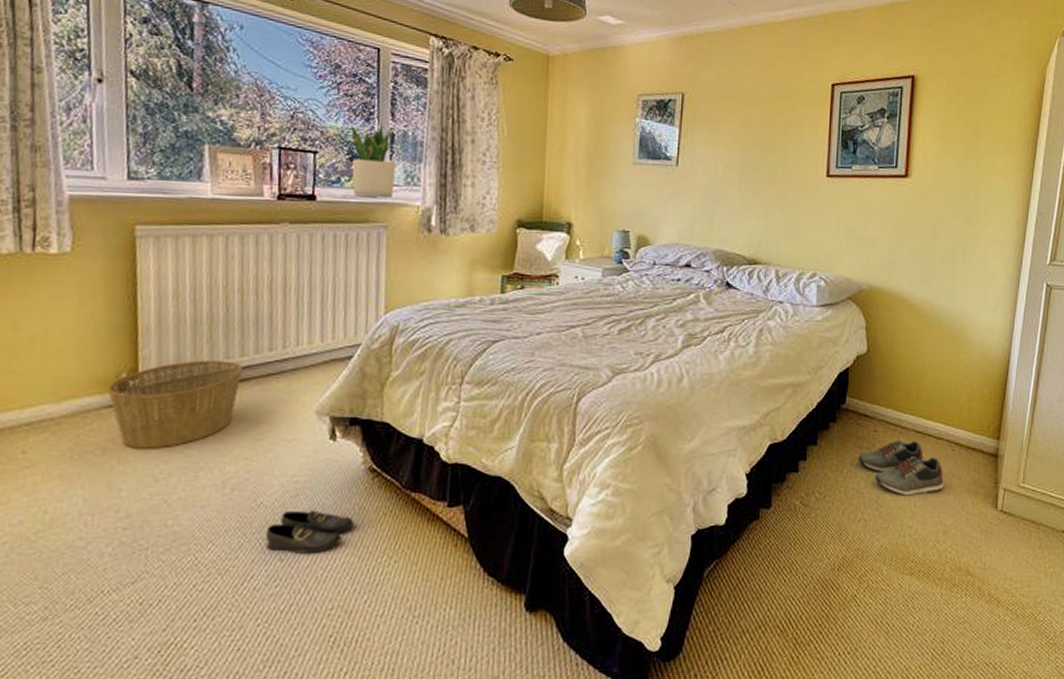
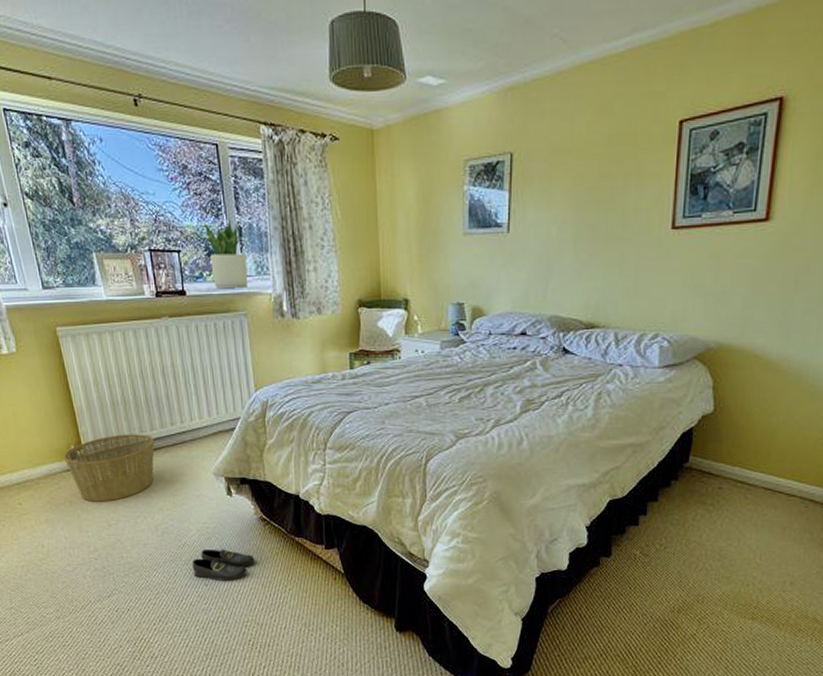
shoe: present [858,440,944,496] -> none [701,497,794,549]

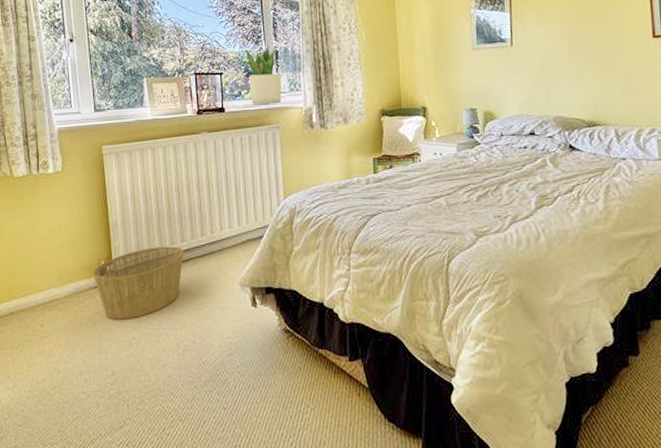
slipper: present [192,549,255,581] -> none [211,366,277,403]

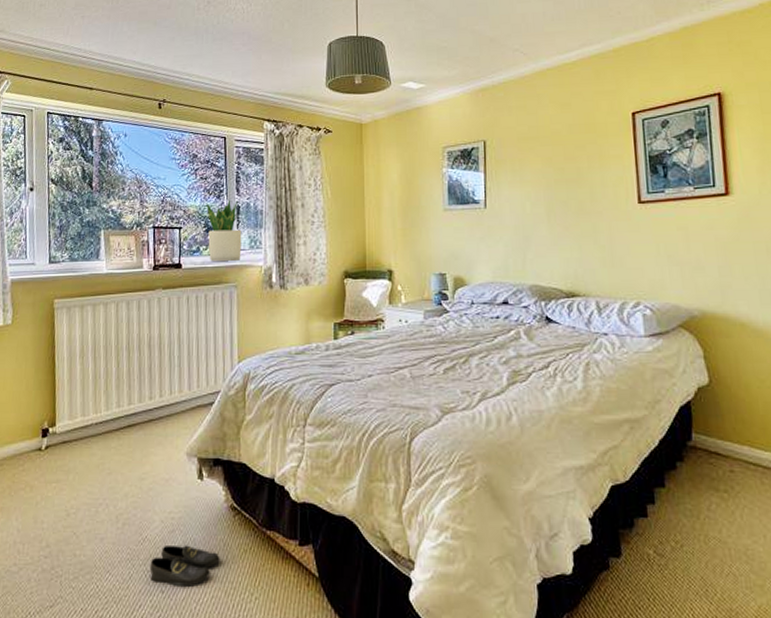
basket: present [92,246,184,320] -> none [34,409,131,487]
slipper: none [211,366,277,403] -> present [149,545,220,587]

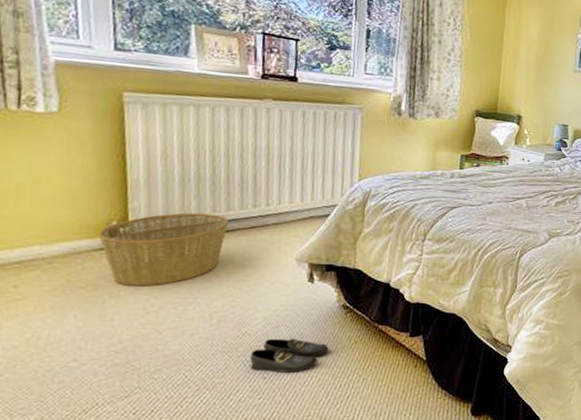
basket: none [34,409,131,487] -> present [97,212,229,287]
planter: present [206,199,242,262] -> none [330,20,371,85]

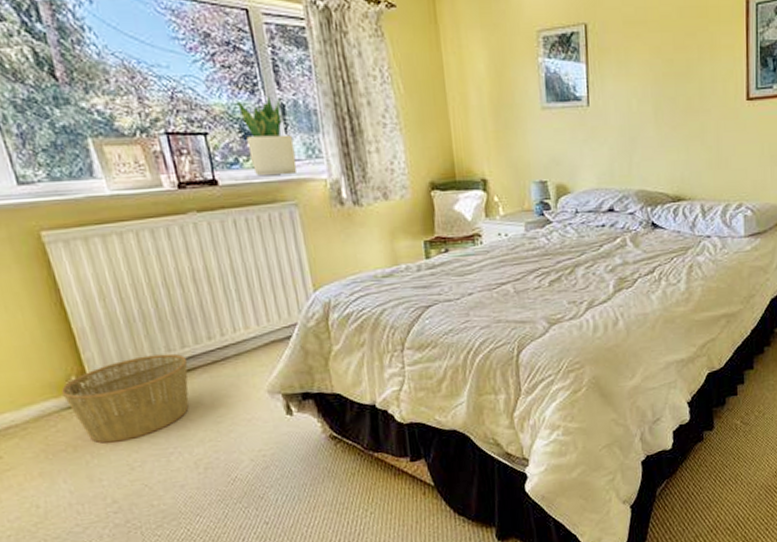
slipper: present [249,338,329,373] -> none [246,477,326,516]
planter: none [330,20,371,85] -> present [236,95,298,177]

